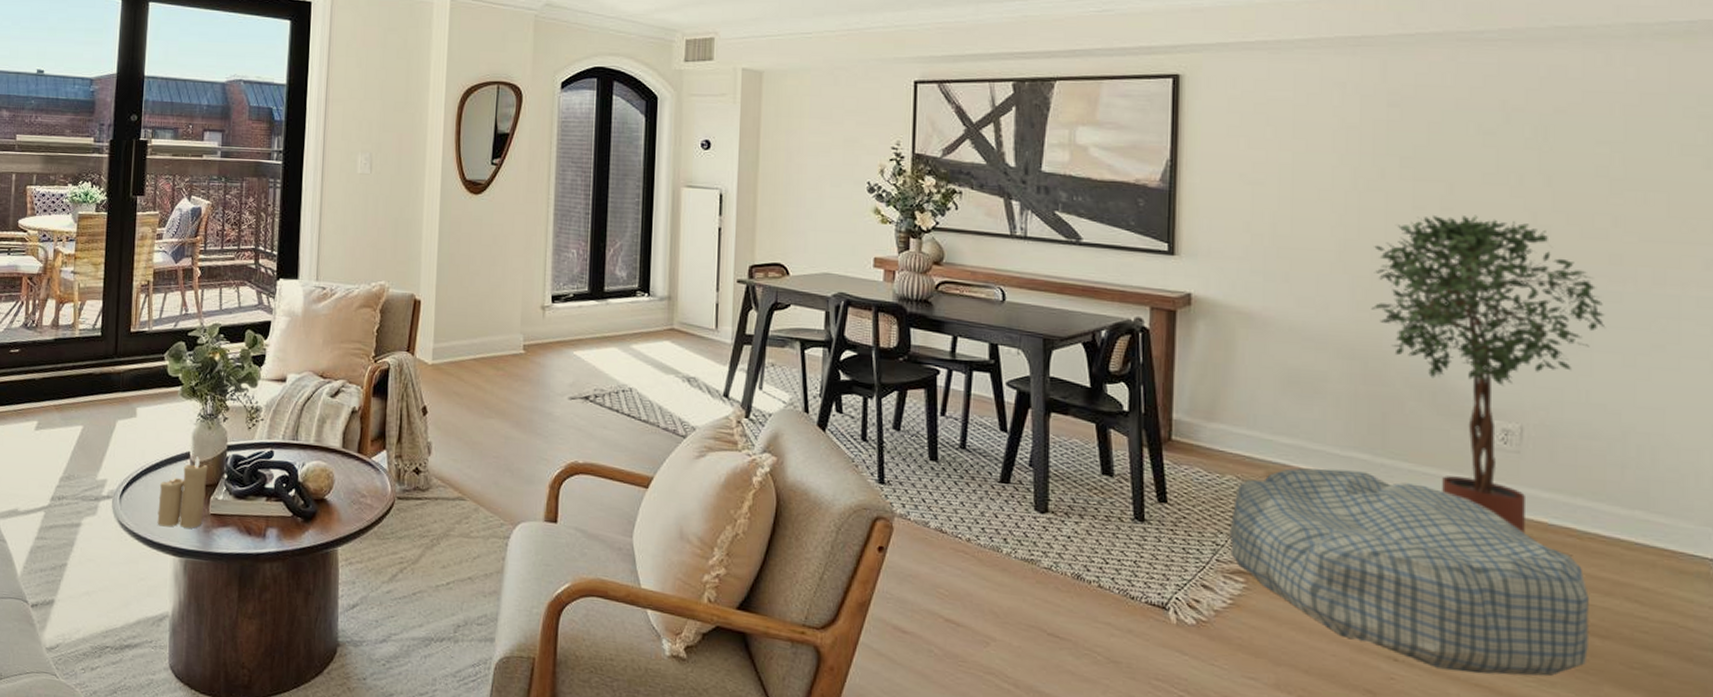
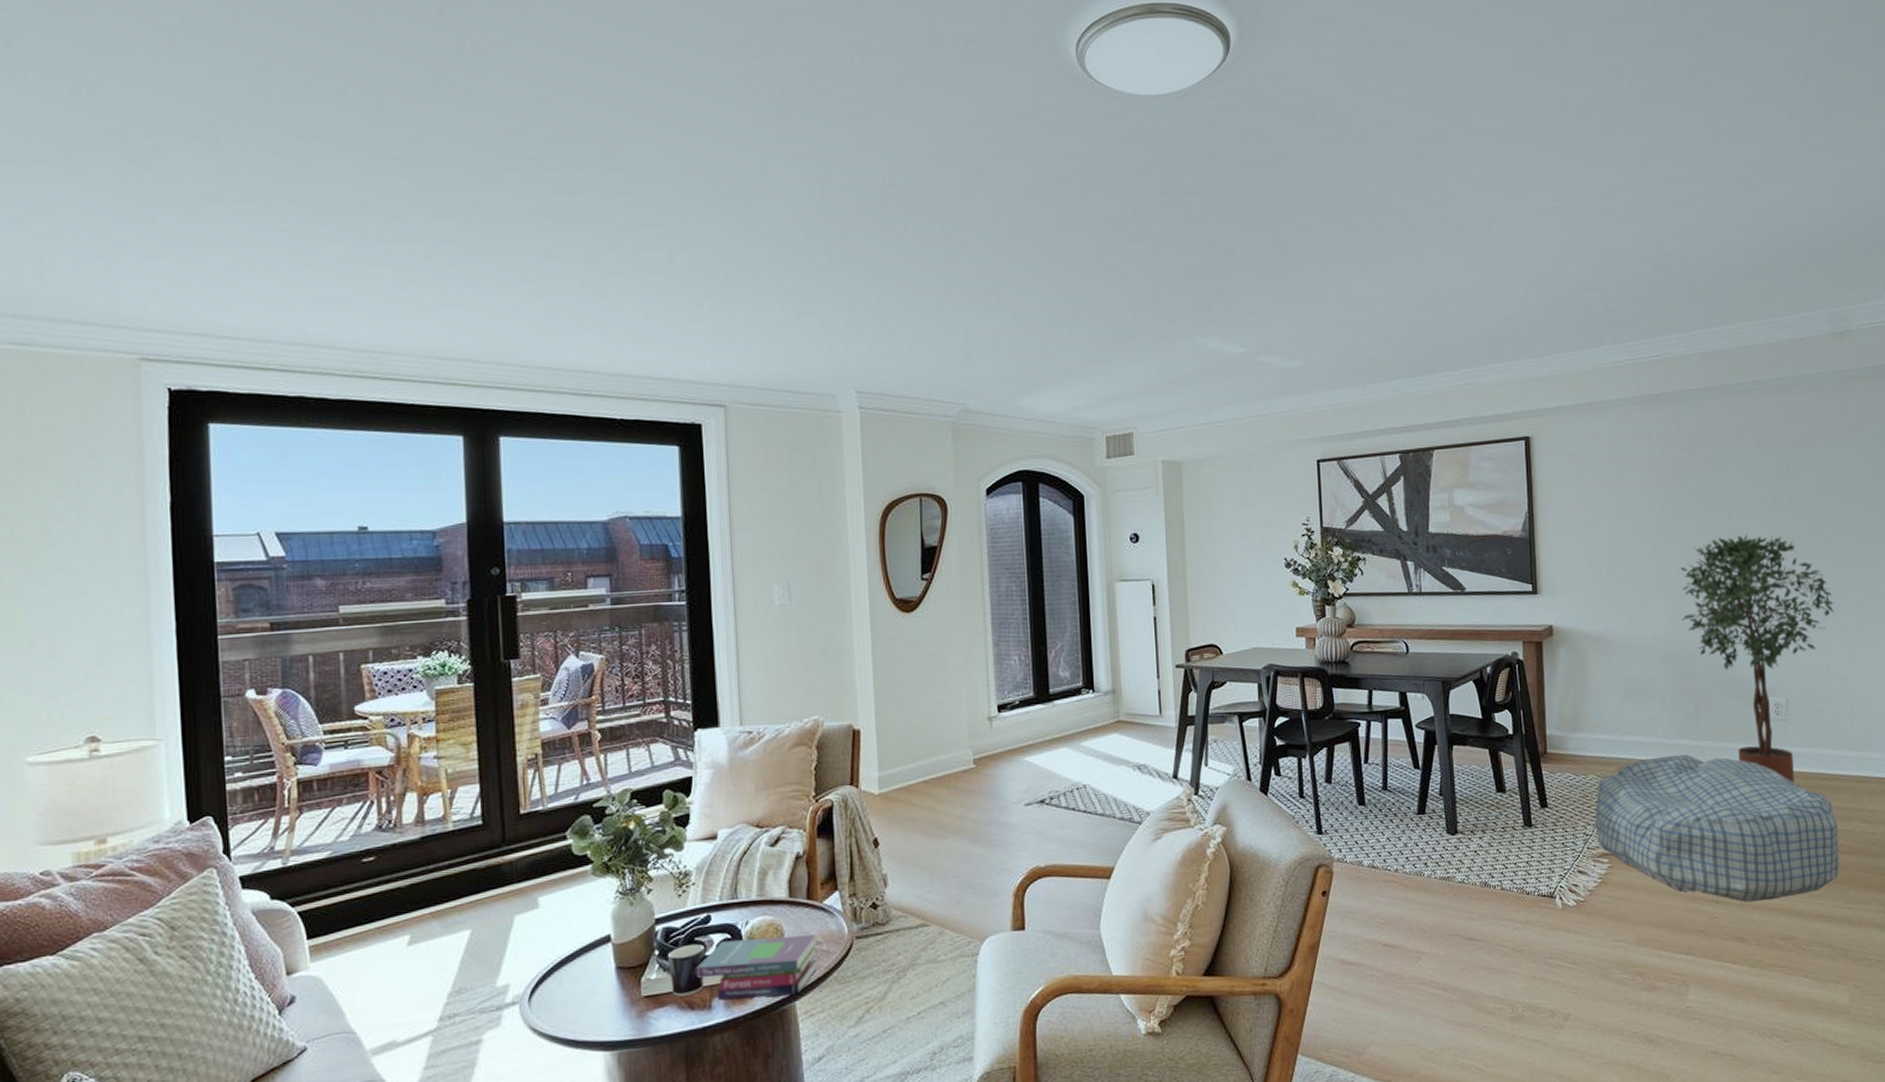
candle: present [157,456,208,529] -> none [576,937,635,1022]
mug: none [233,474,266,522] -> present [667,943,706,997]
books: none [256,477,362,542] -> present [696,935,817,1001]

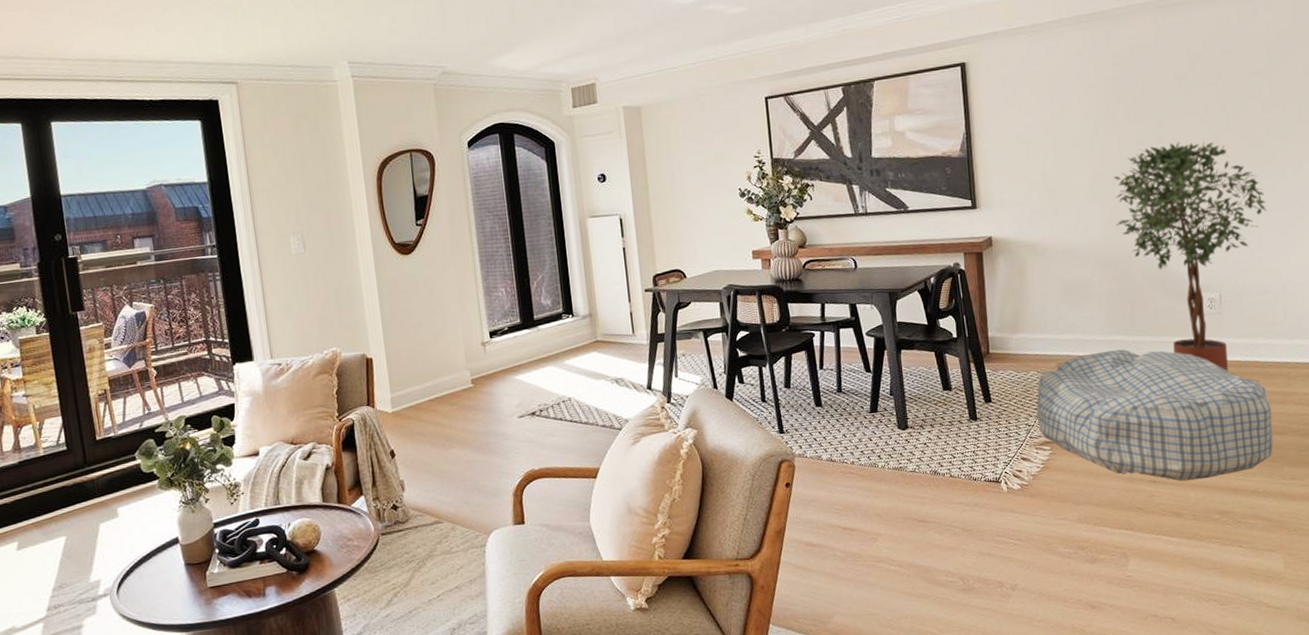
mug: present [667,943,706,997] -> none [226,542,258,587]
books: present [696,935,817,1001] -> none [250,533,350,589]

